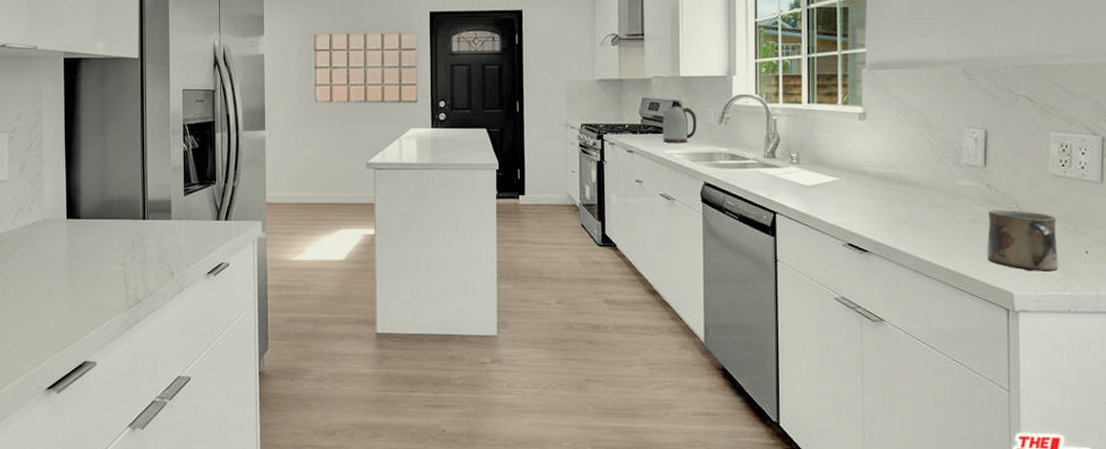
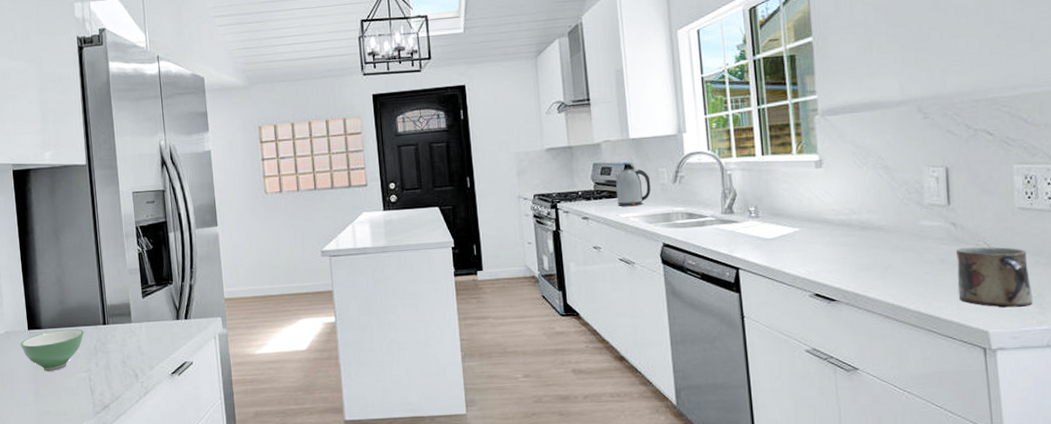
bowl: none [57,221,123,262] -> present [20,328,84,371]

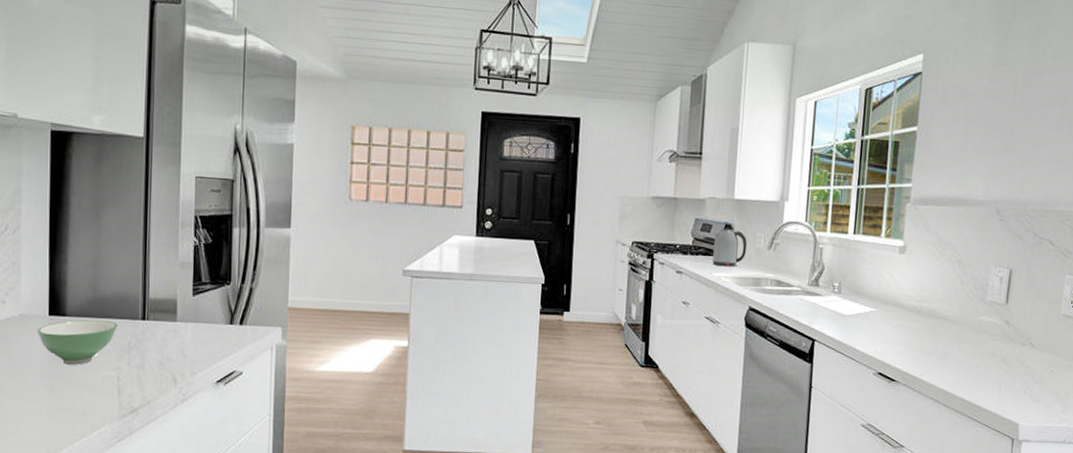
mug: present [955,246,1033,308] -> none [1000,345,1063,405]

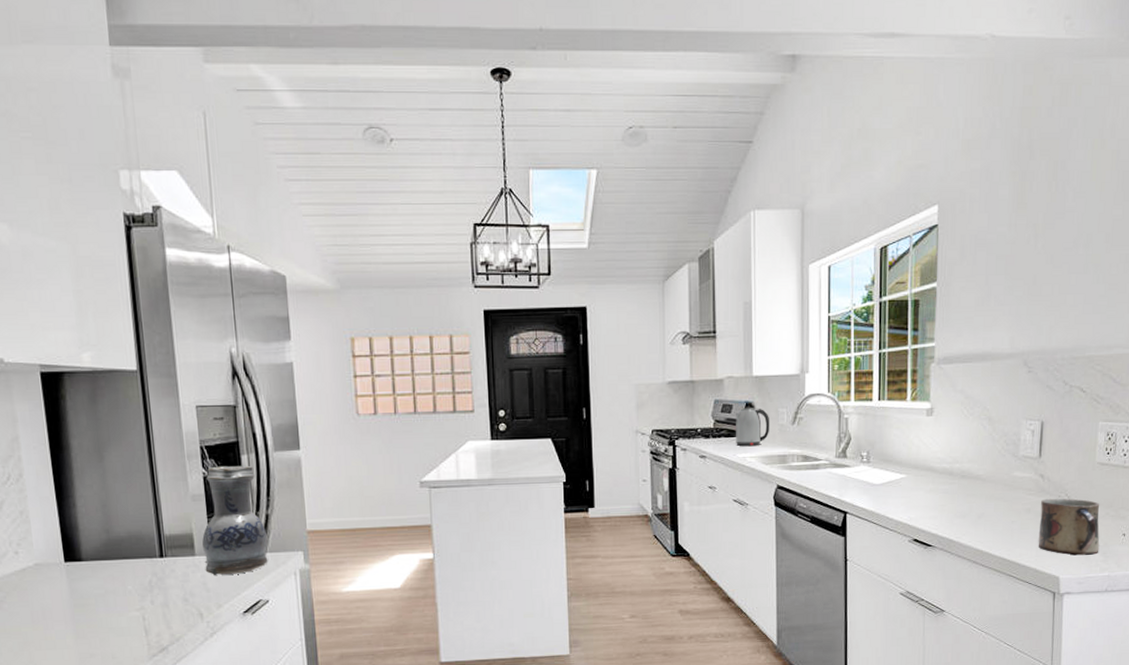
bowl: present [36,319,118,365] -> none [54,561,136,610]
ceramic jug: none [184,236,249,344] -> present [202,465,268,576]
mug: none [1000,345,1063,405] -> present [1038,498,1100,556]

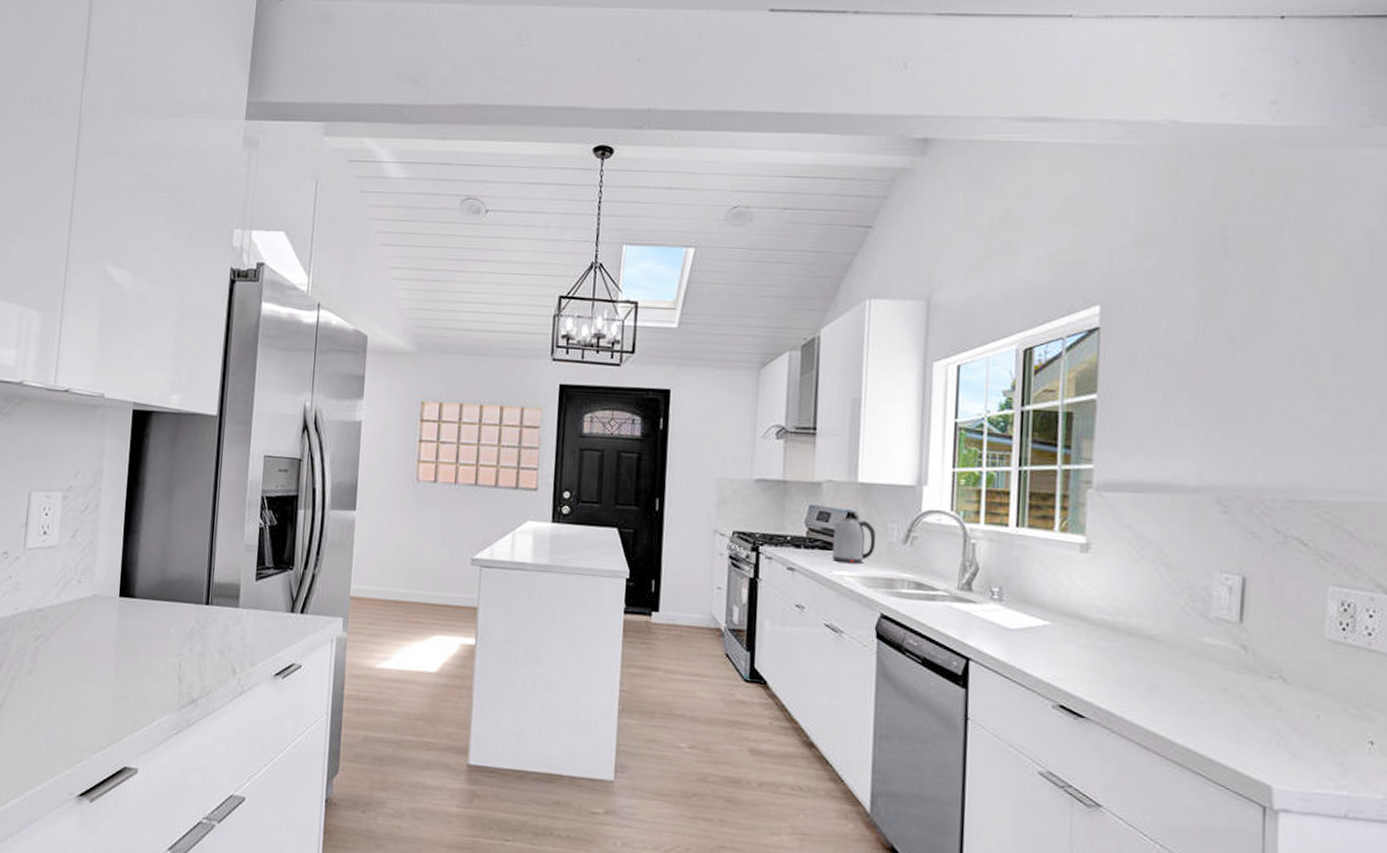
ceramic jug: present [202,465,268,576] -> none [245,518,311,633]
mug: present [1038,498,1100,556] -> none [1239,677,1334,764]

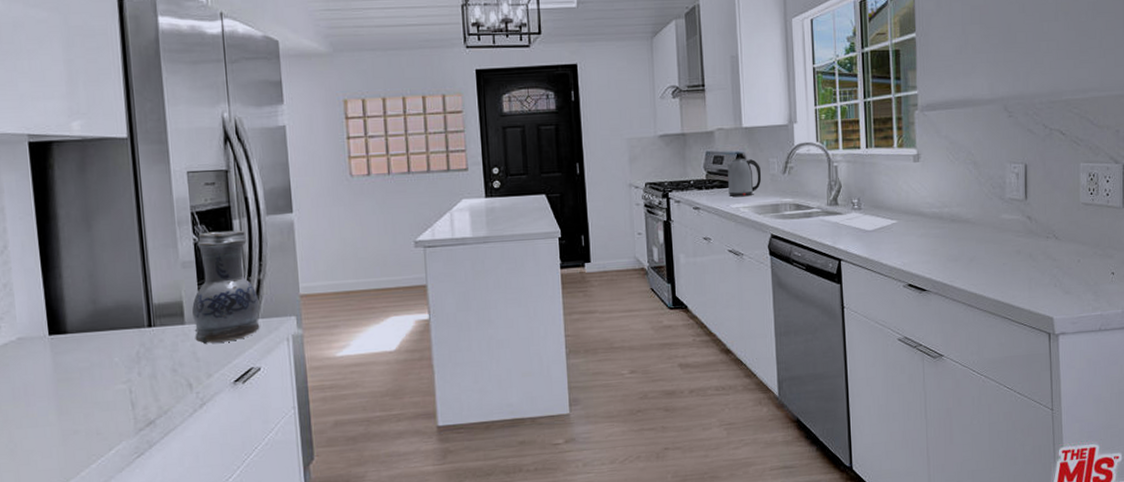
ceramic jug: none [245,518,311,633] -> present [192,230,260,345]

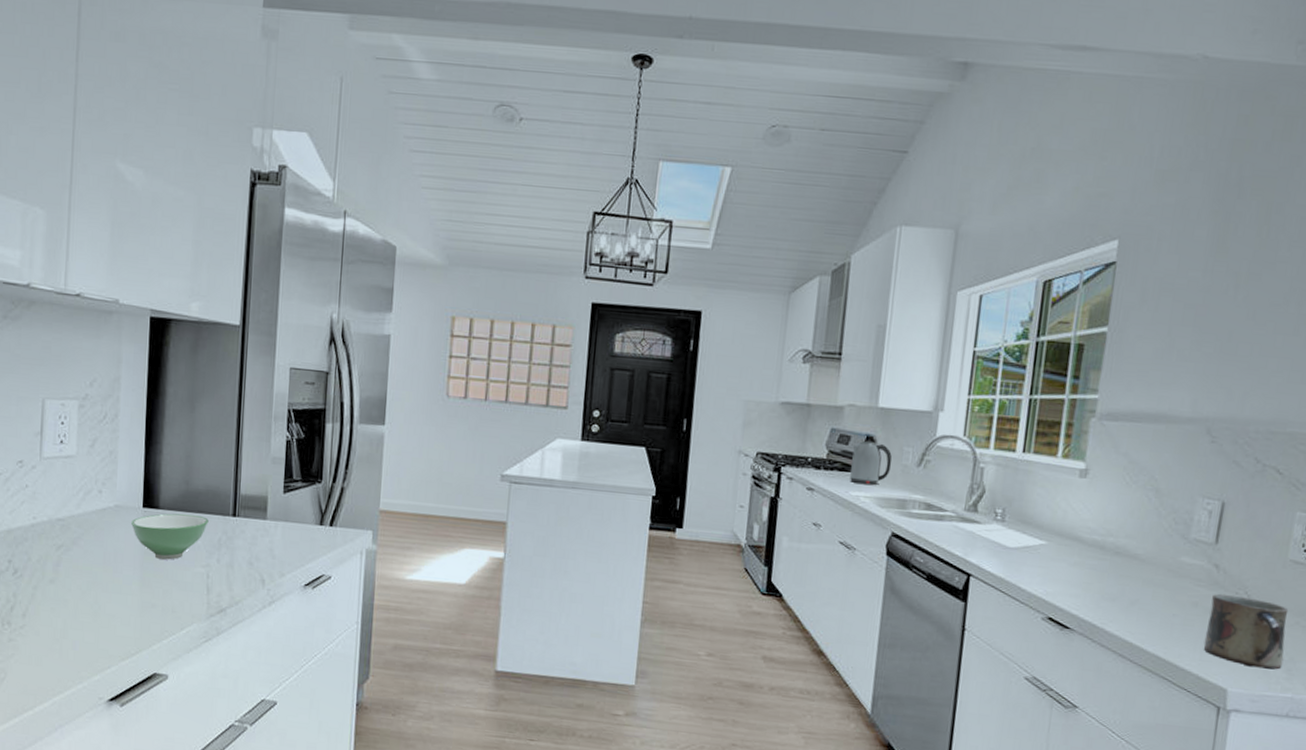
bowl: none [37,332,123,384] -> present [130,513,209,560]
ceramic jug: present [192,230,260,345] -> none [274,431,340,545]
mug: none [1029,238,1090,296] -> present [1203,593,1289,670]

